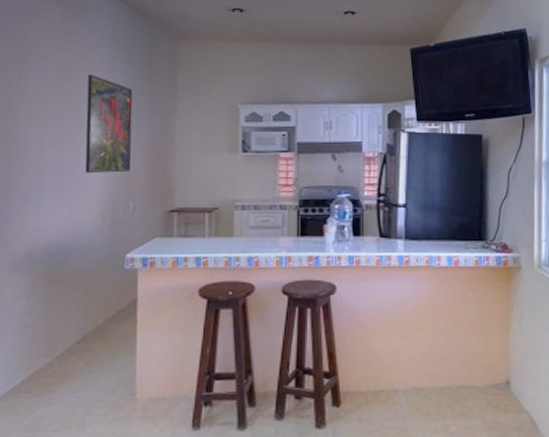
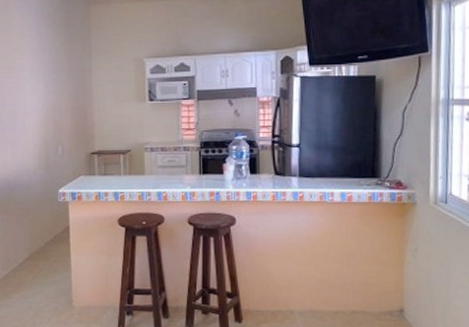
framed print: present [84,73,133,173] -> none [19,39,58,122]

